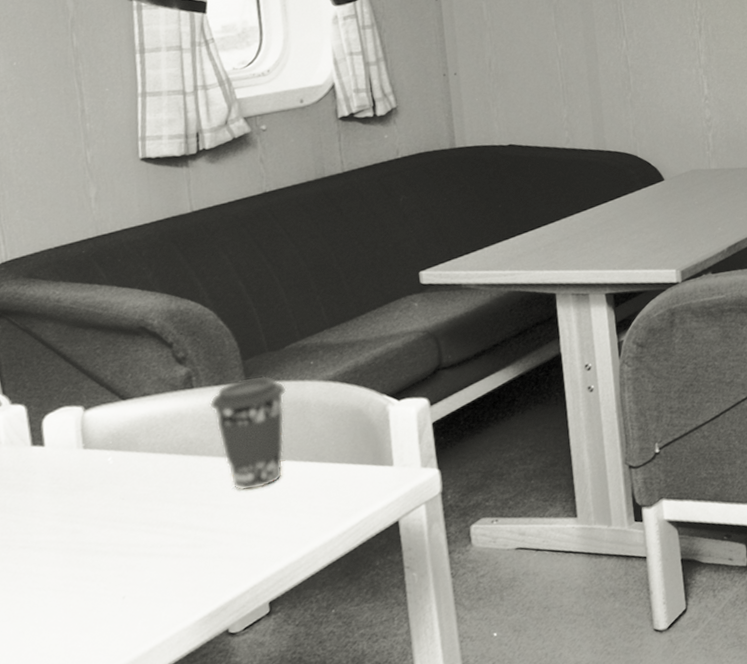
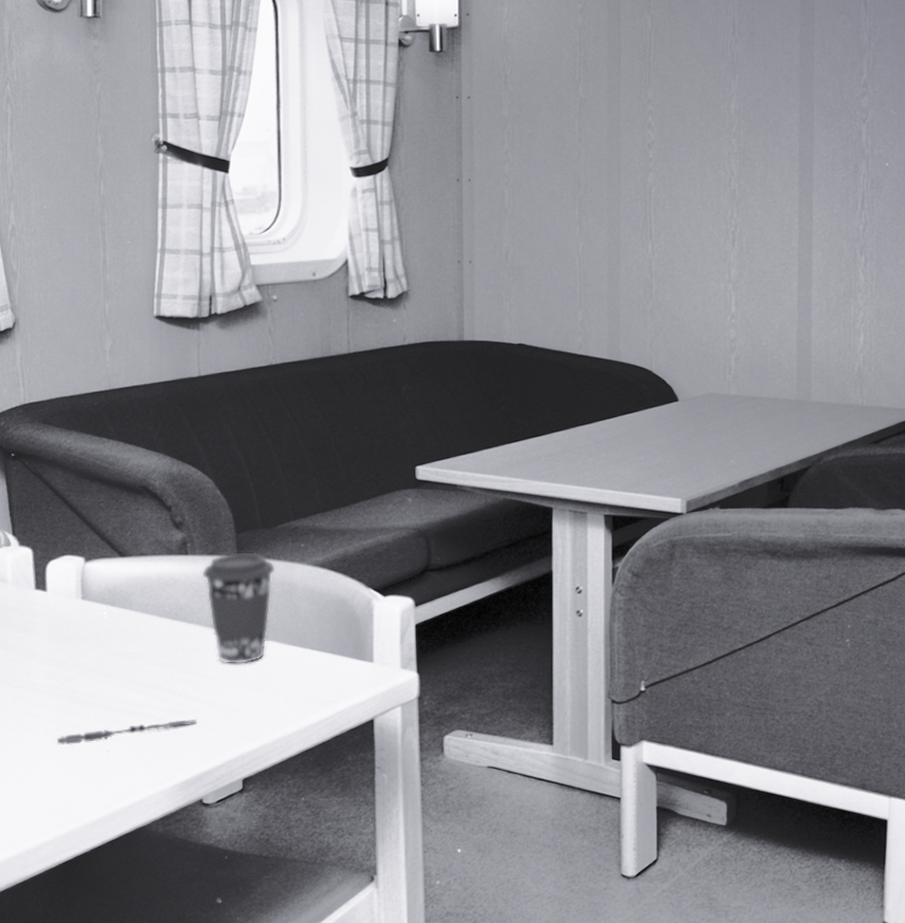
pen: none [66,550,217,600] -> present [56,718,198,745]

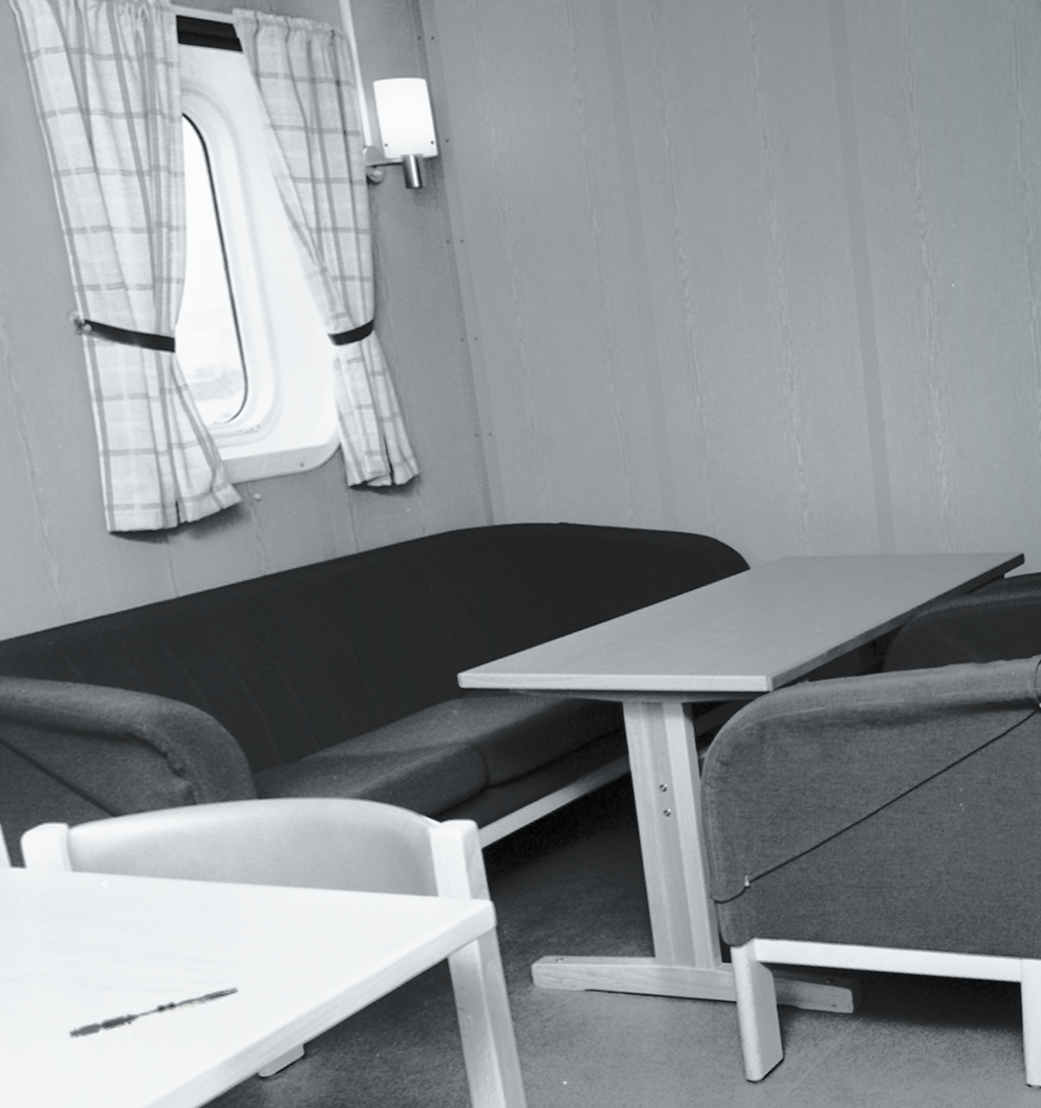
coffee cup: present [201,551,276,665] -> none [216,791,309,922]

